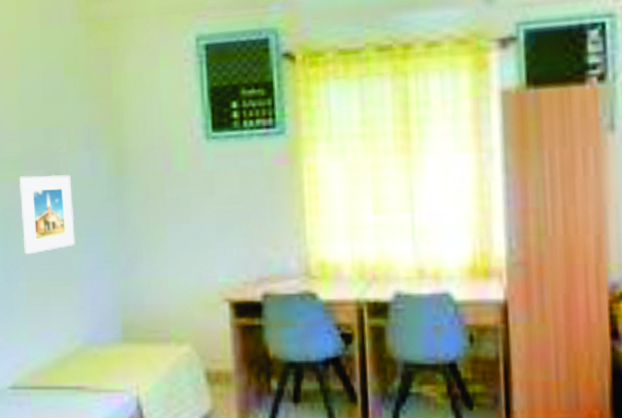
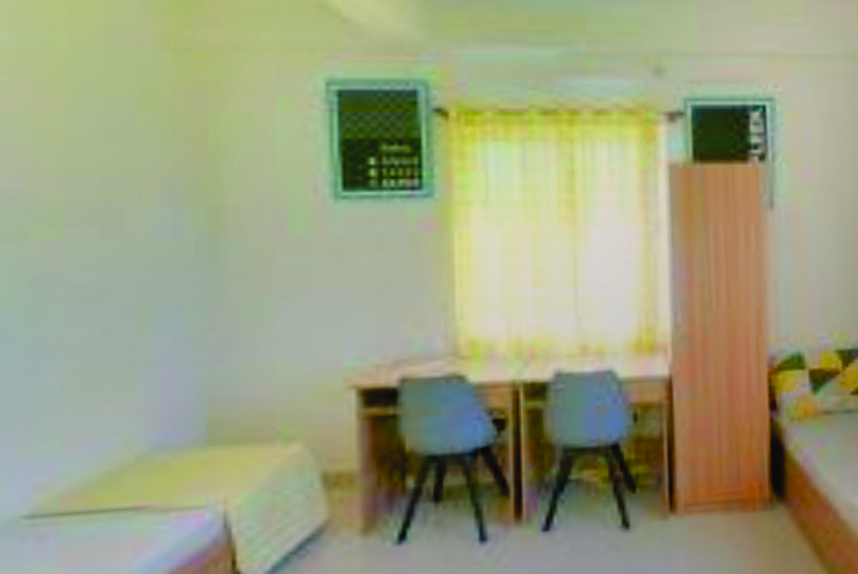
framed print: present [19,174,75,255] -> none [59,235,143,338]

